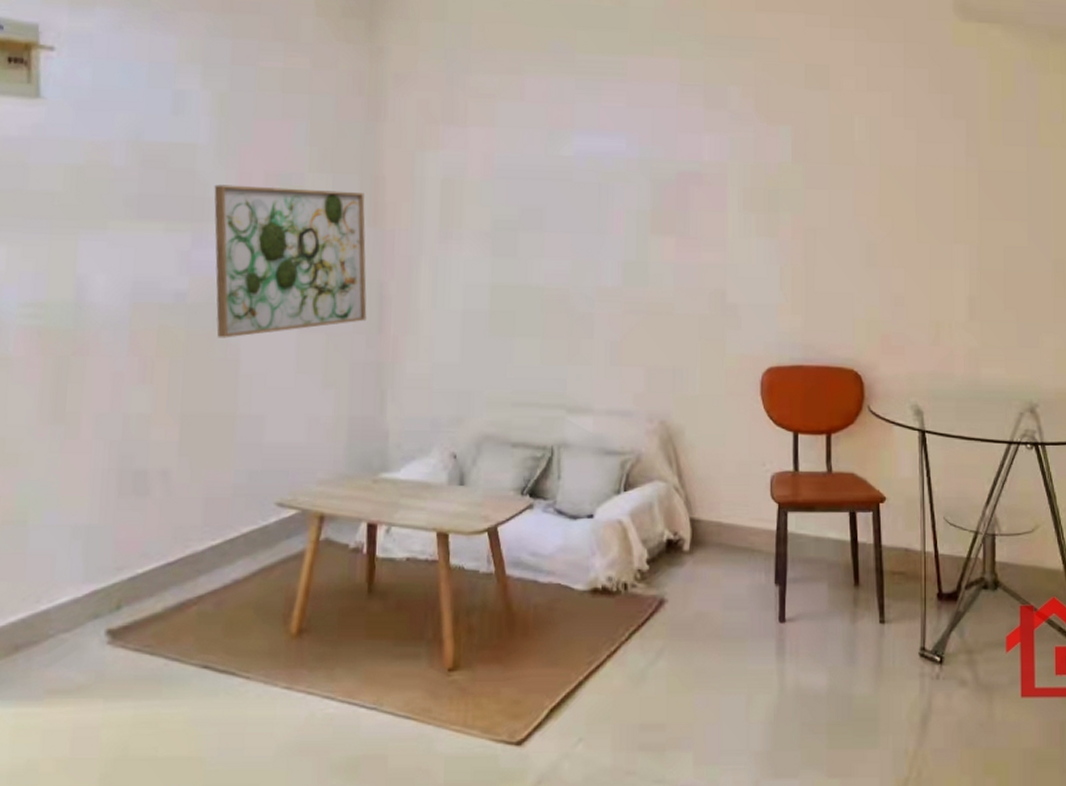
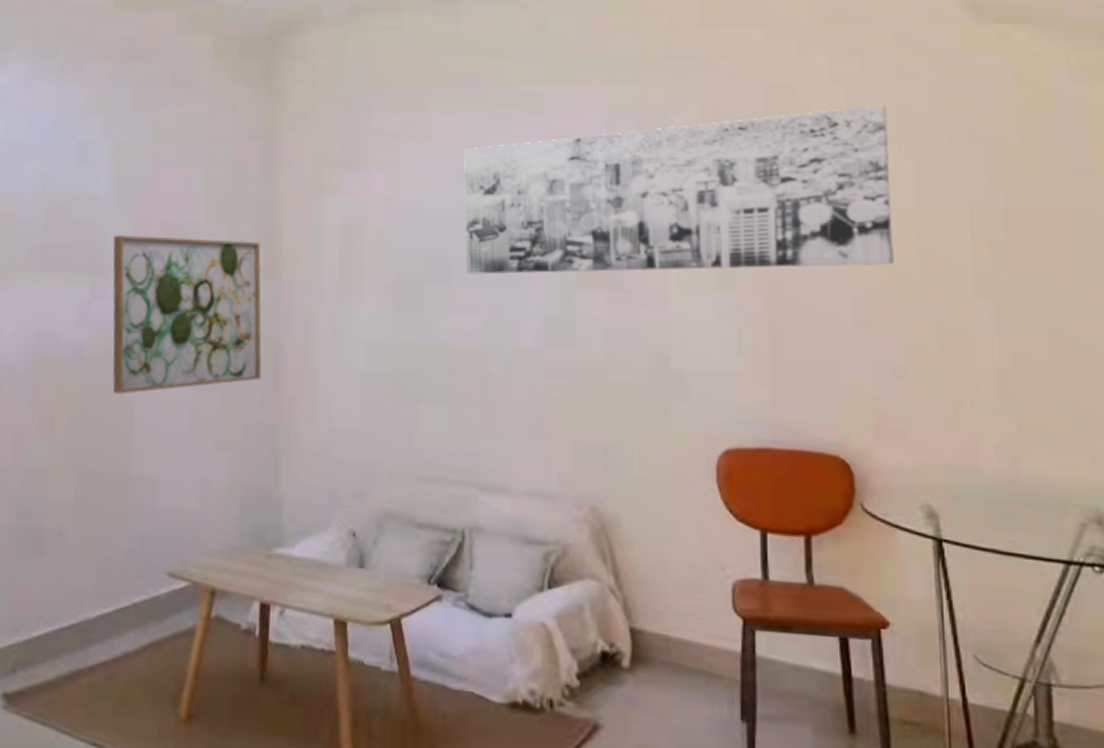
wall art: none [554,85,898,223] -> present [463,105,894,274]

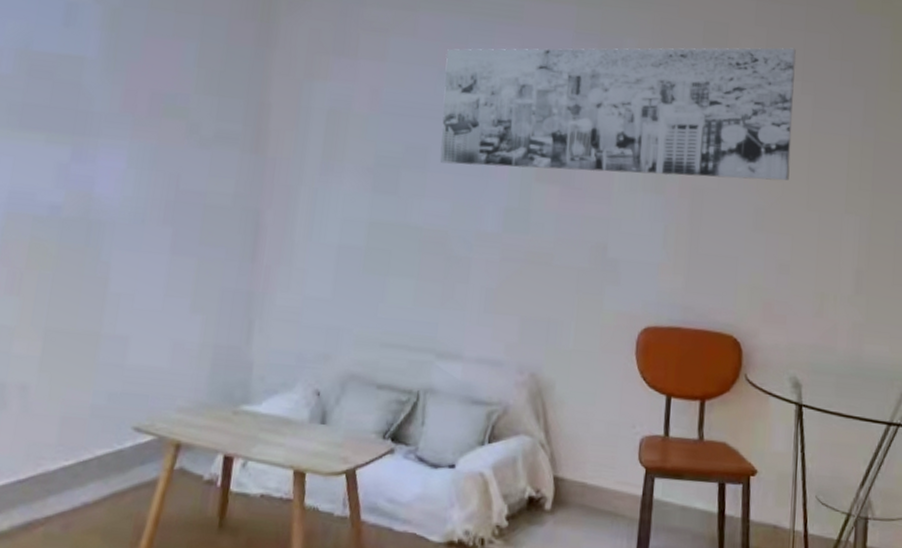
wall art: present [112,235,262,394] -> none [88,99,249,256]

